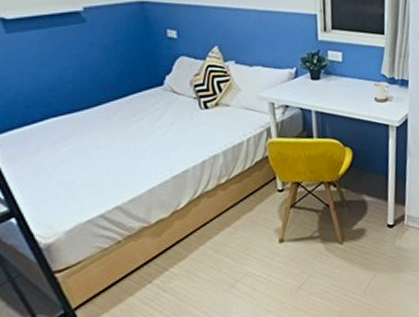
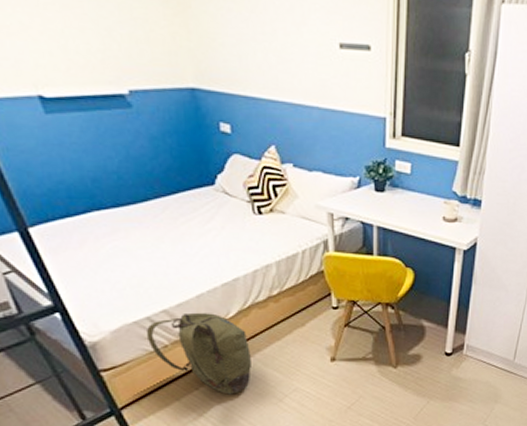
backpack: none [99,205,203,285] -> present [146,313,251,395]

